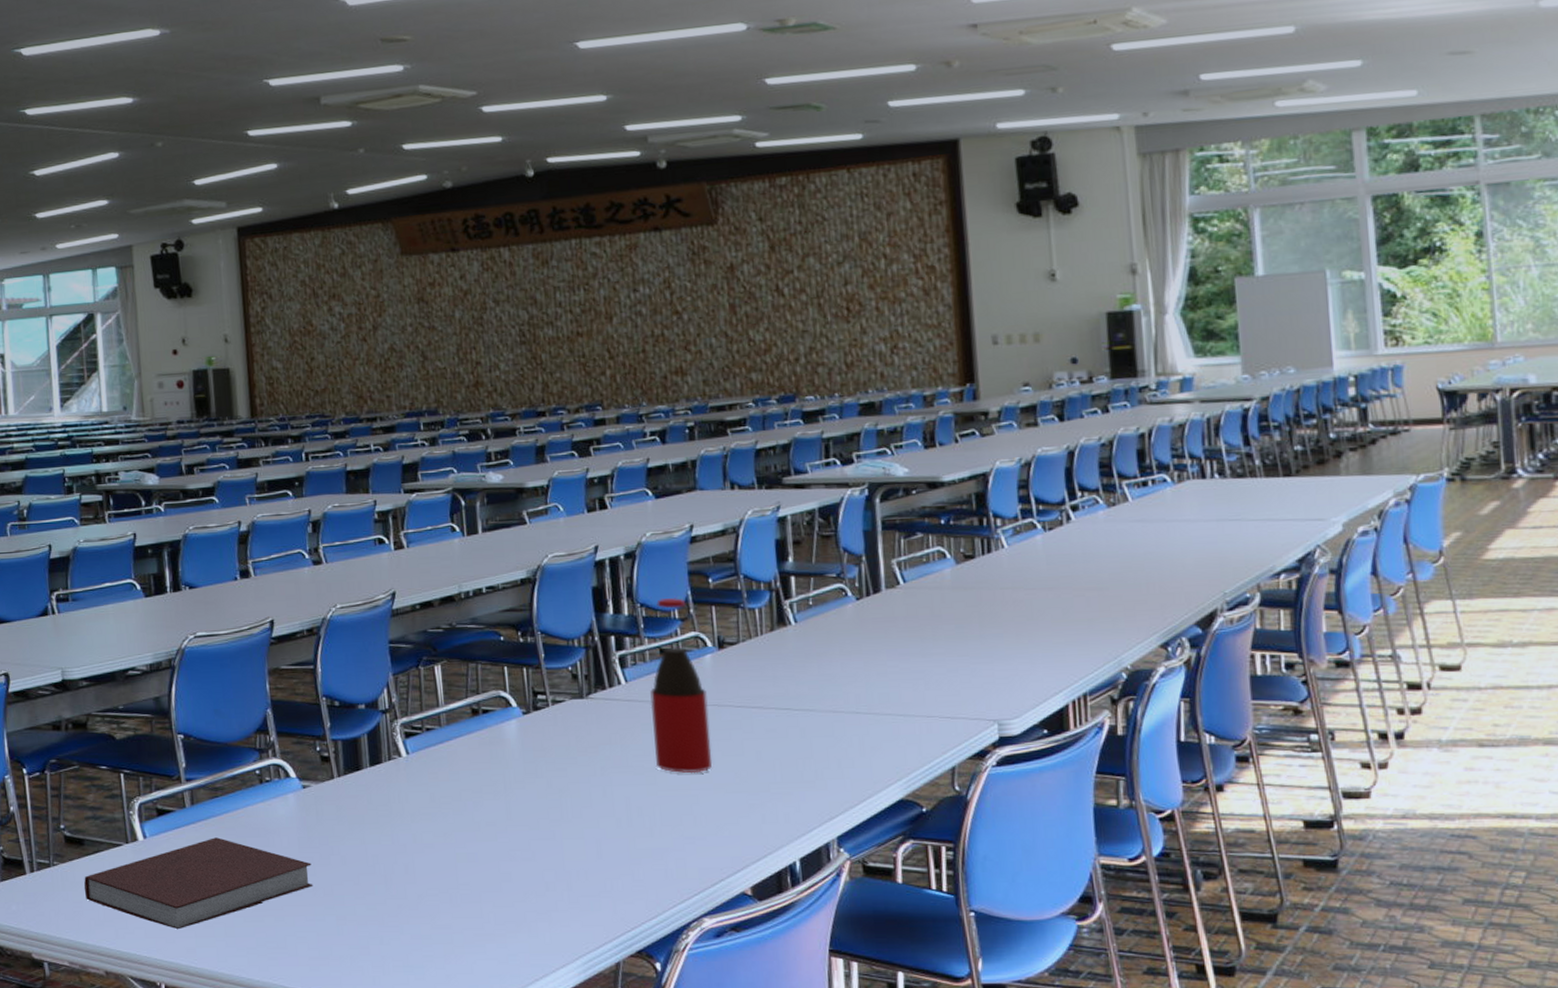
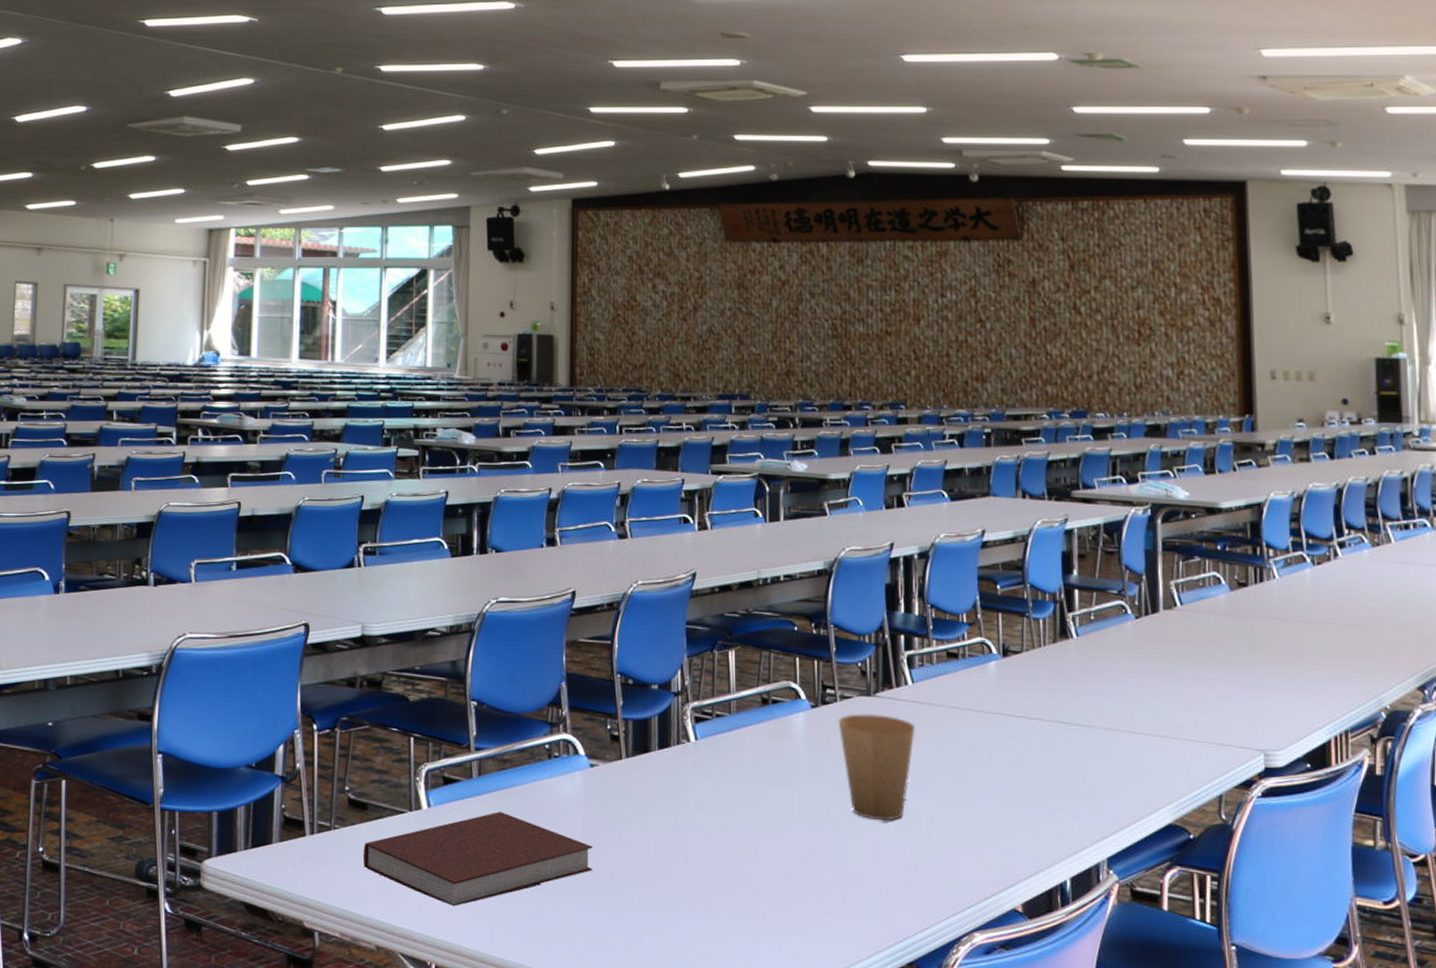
paper cup: none [551,715,631,818] -> present [838,714,915,821]
bottle: present [650,598,713,774] -> none [934,601,991,782]

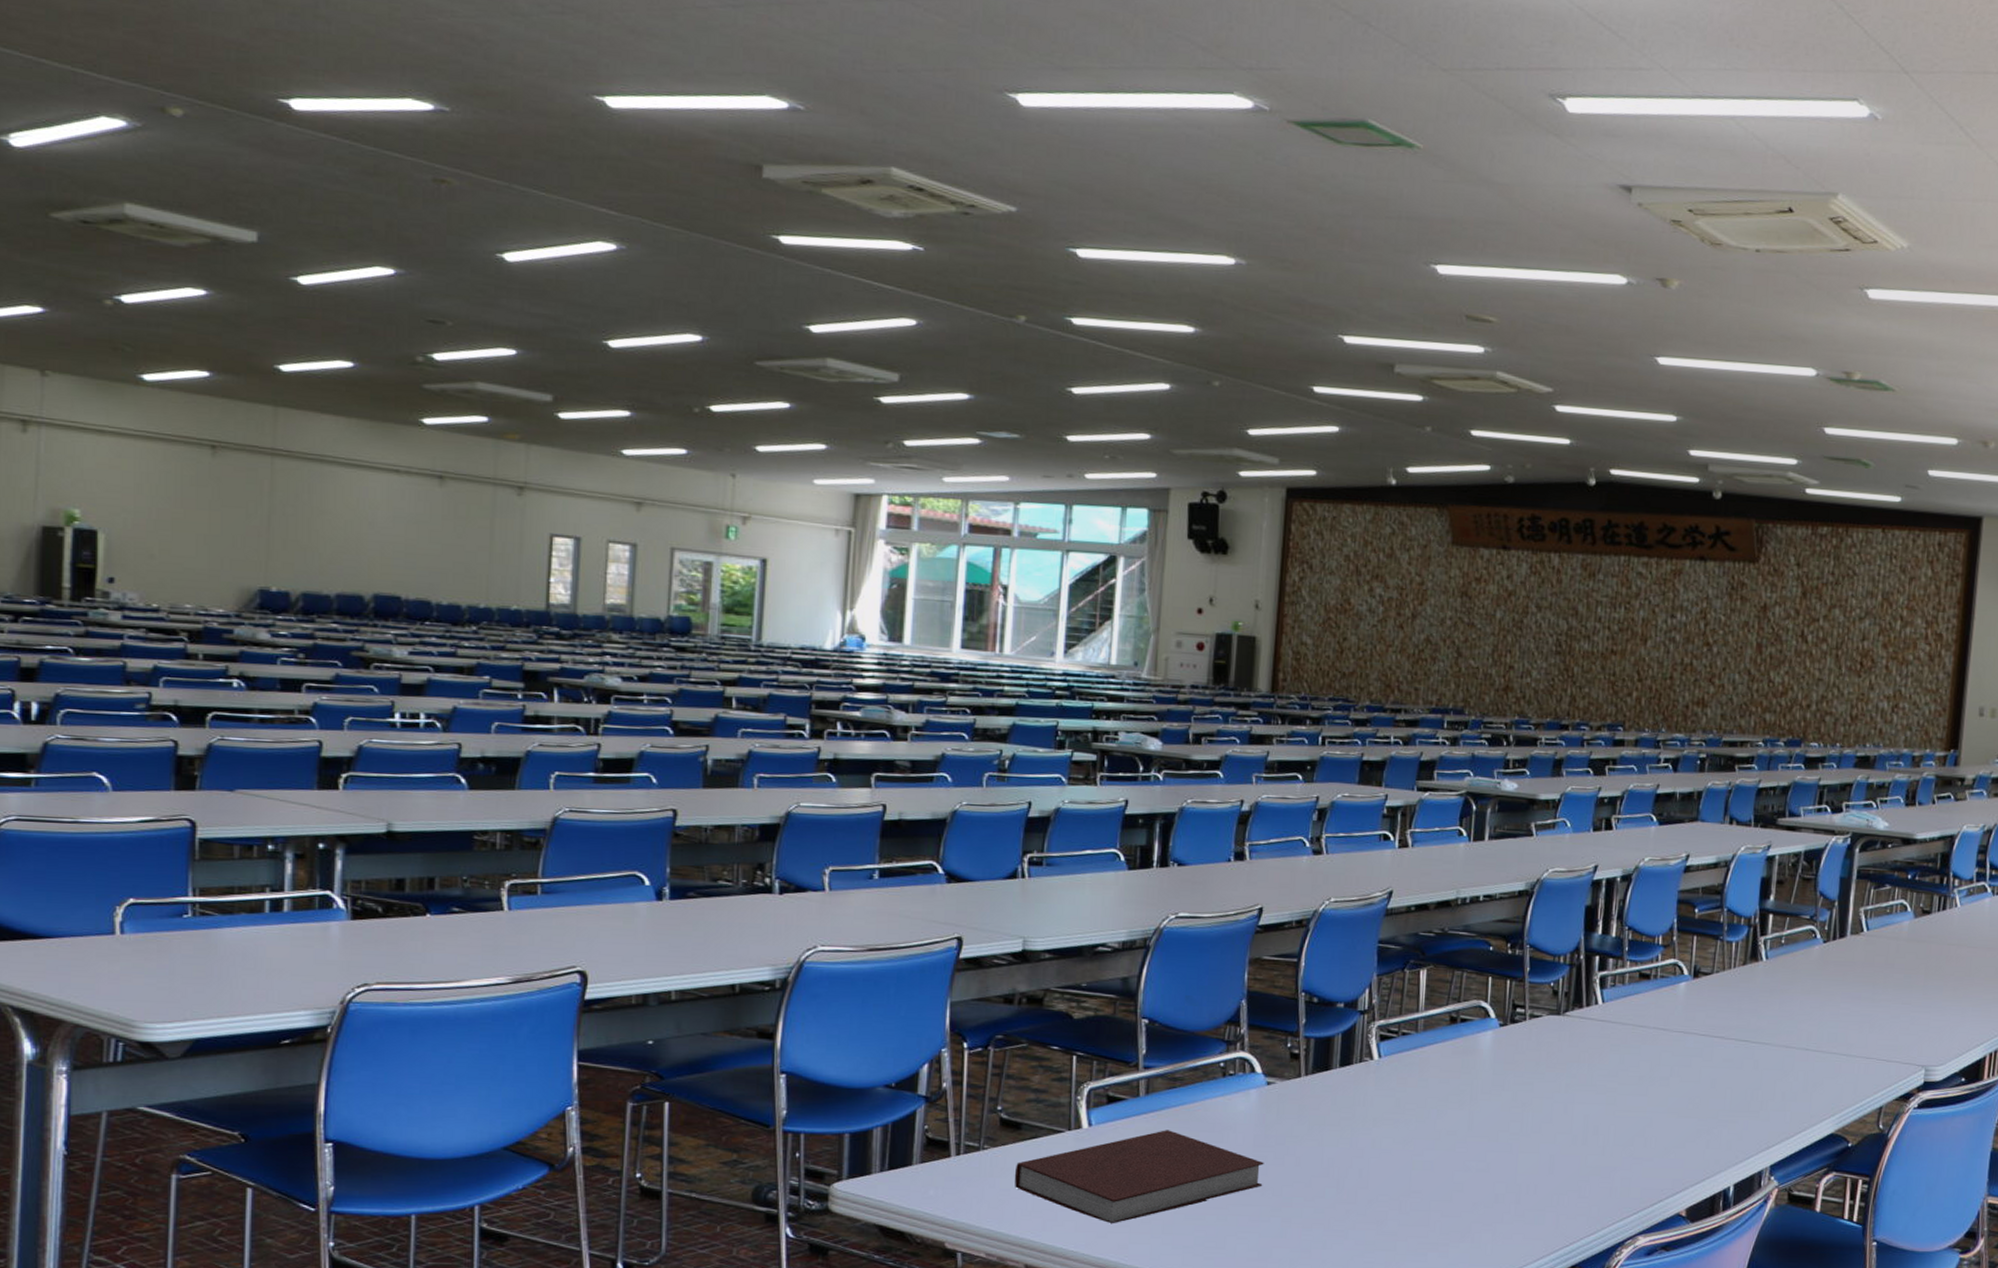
paper cup: present [838,714,915,821] -> none [1525,1032,1601,1135]

